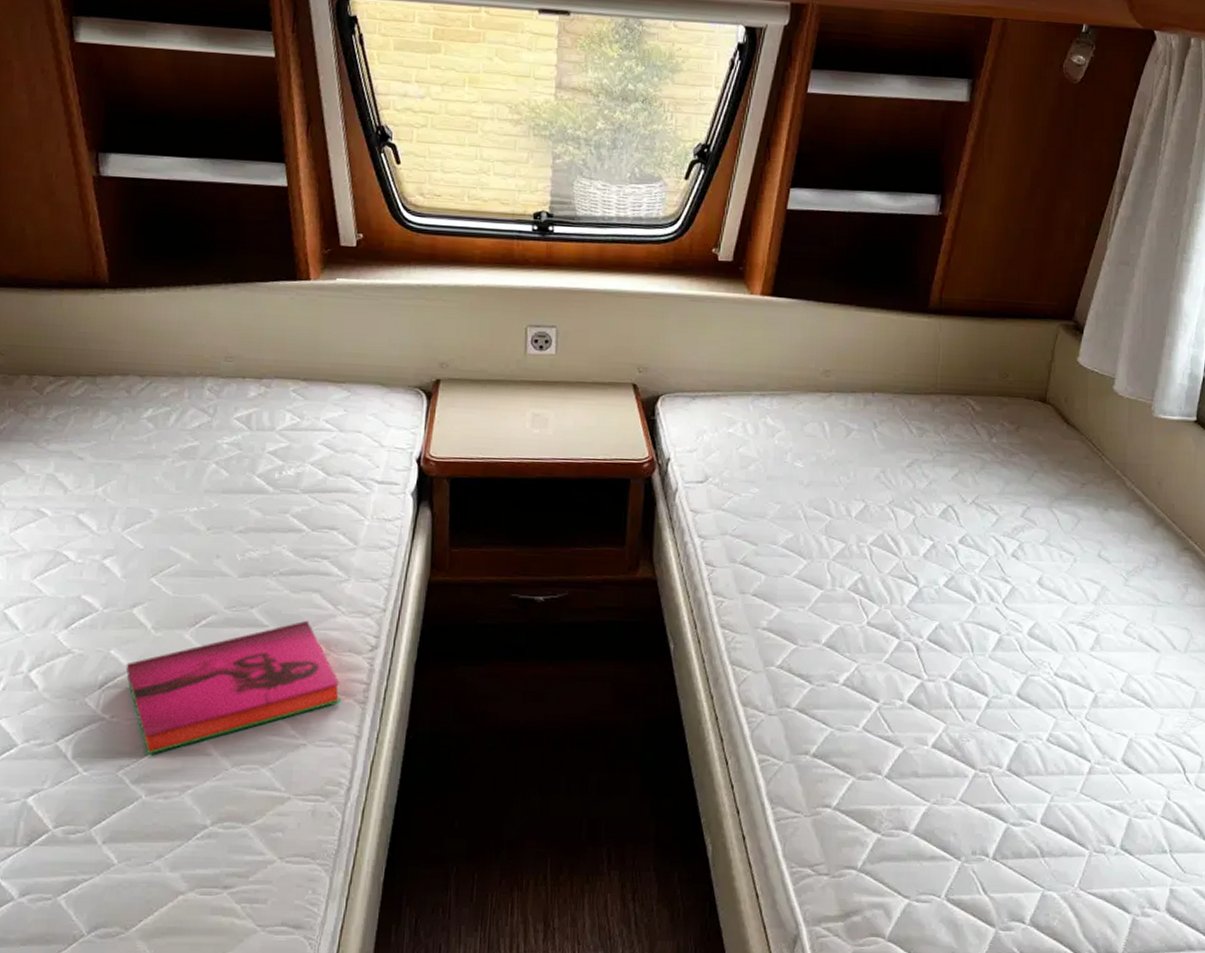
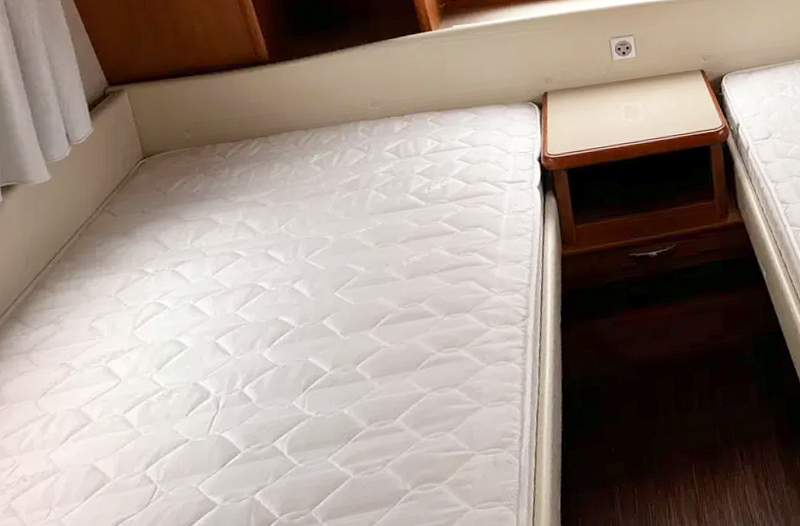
hardback book: present [125,620,341,755] -> none [323,304,504,440]

